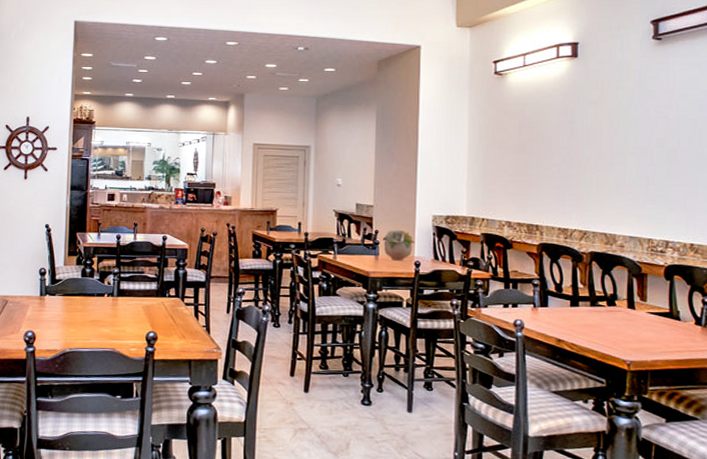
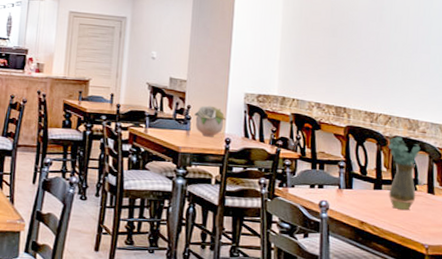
vase: none [583,247,619,326] -> present [387,131,421,210]

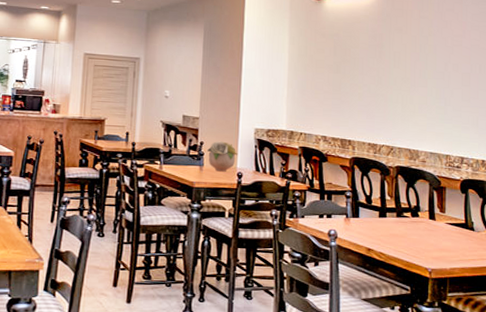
vase: present [387,131,421,210] -> none [390,162,422,236]

